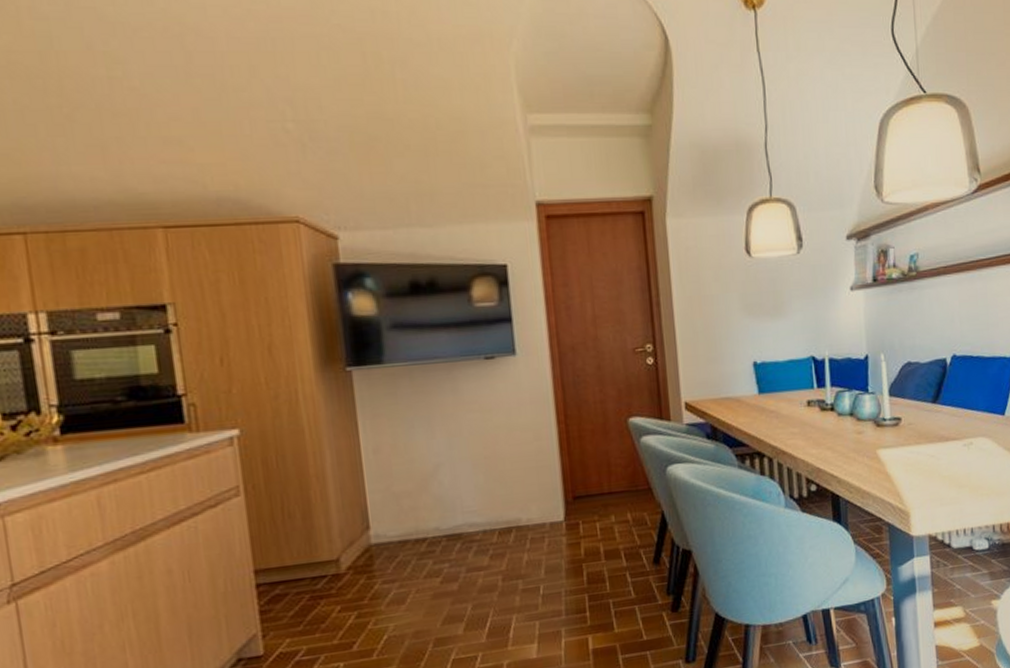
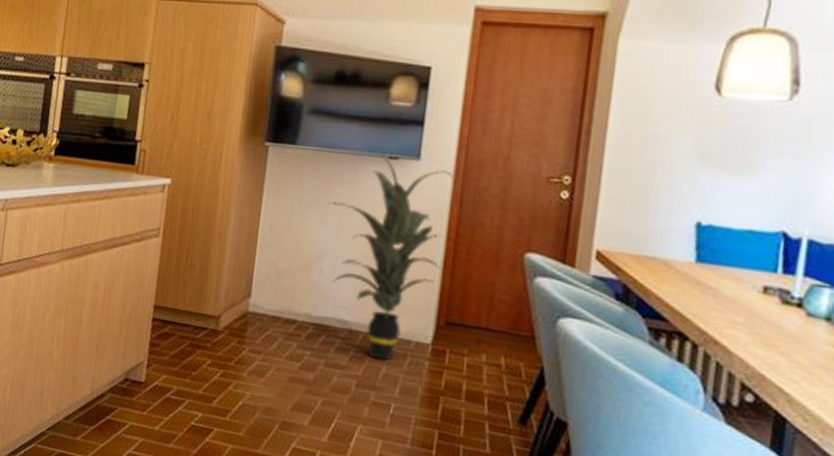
indoor plant: none [433,356,558,550] -> present [329,153,454,361]

